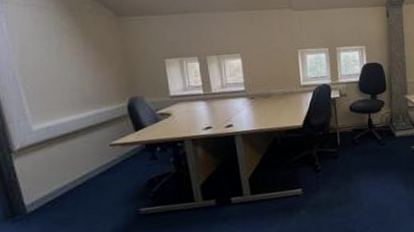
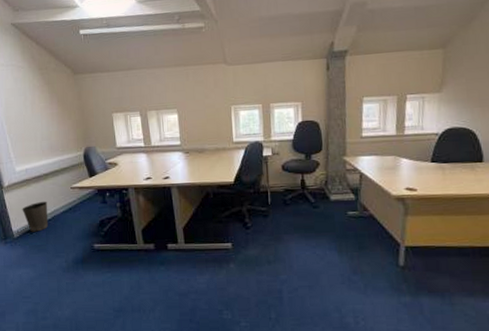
waste basket: none [39,163,78,203] -> present [22,201,49,232]

